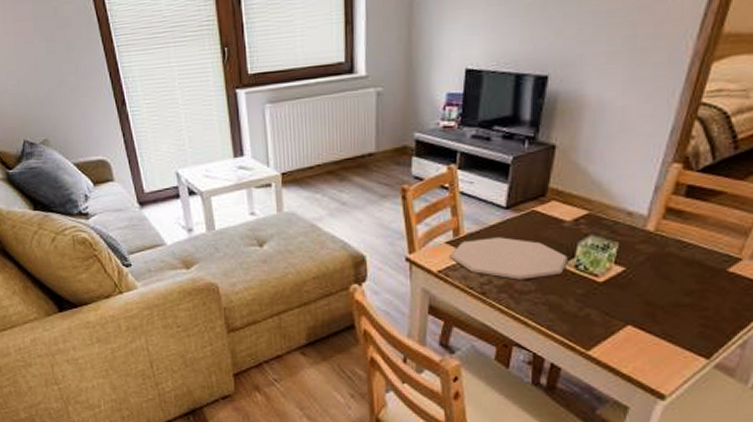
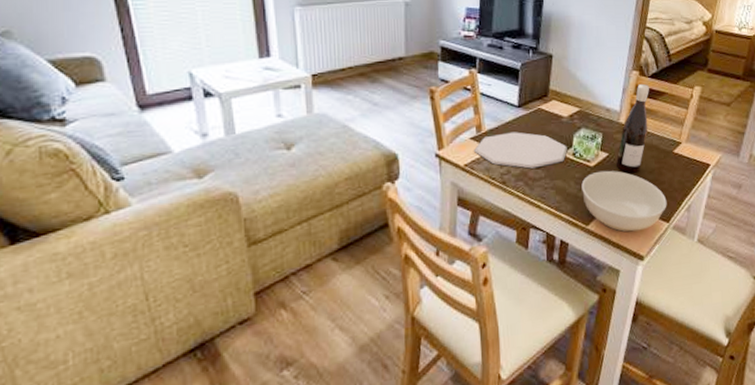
bowl: none [584,288,709,365] -> present [581,170,667,232]
bottle: none [635,180,697,294] -> present [615,83,649,173]

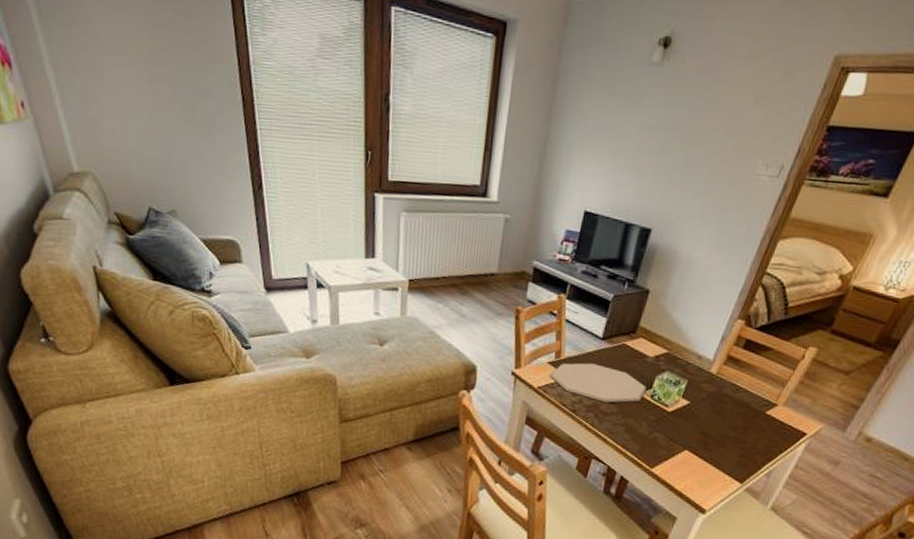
bowl: present [581,170,667,232] -> none [652,417,746,485]
bottle: present [615,83,649,173] -> none [695,334,753,427]

